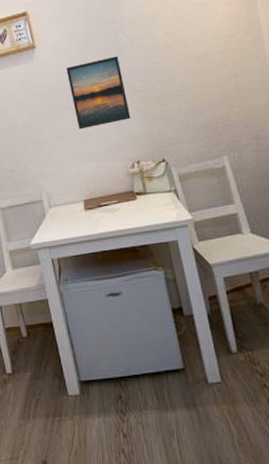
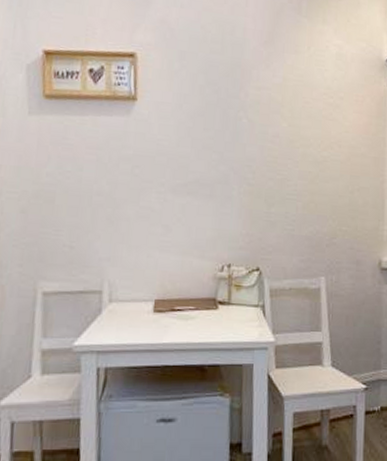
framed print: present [66,56,131,130] -> none [167,134,233,214]

